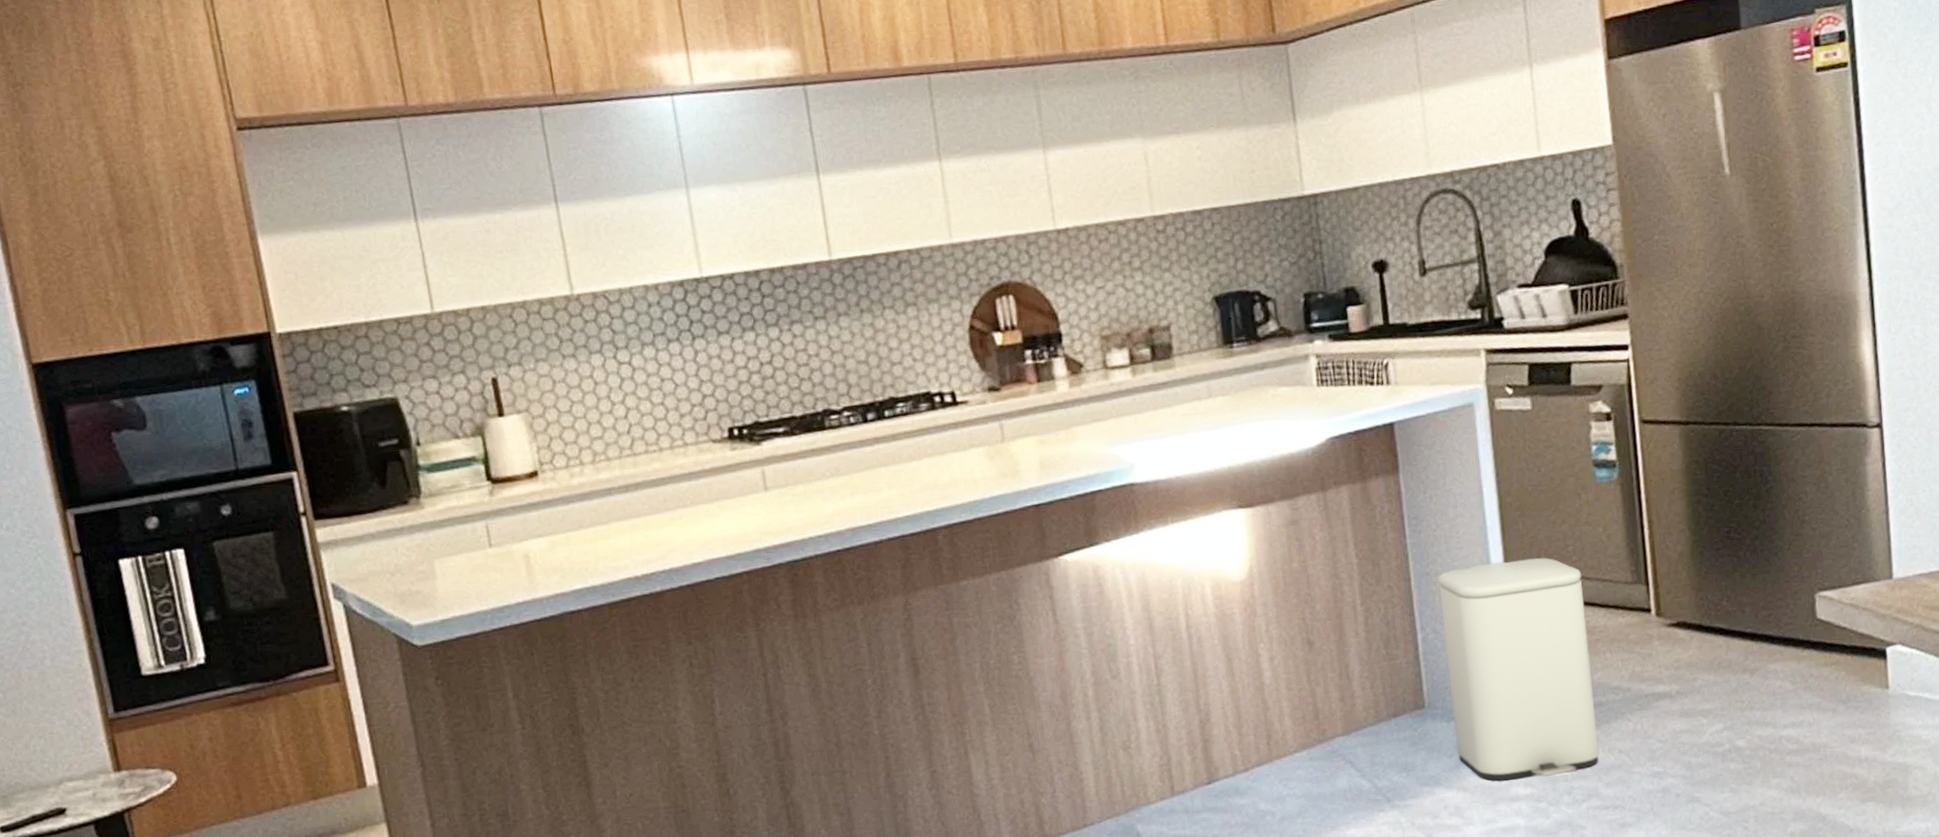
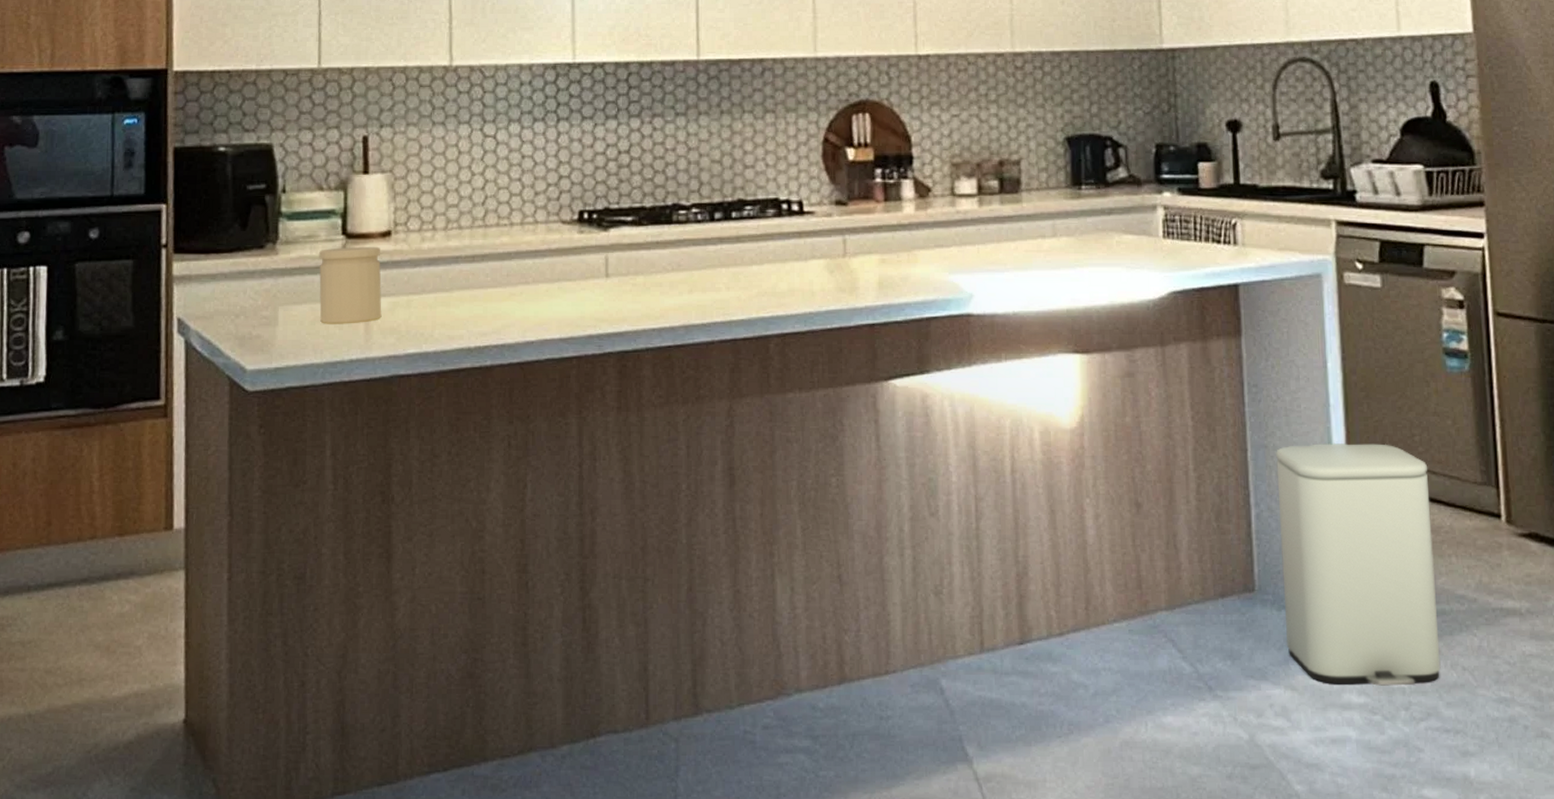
jar: none [466,488,542,572] -> present [319,246,382,324]

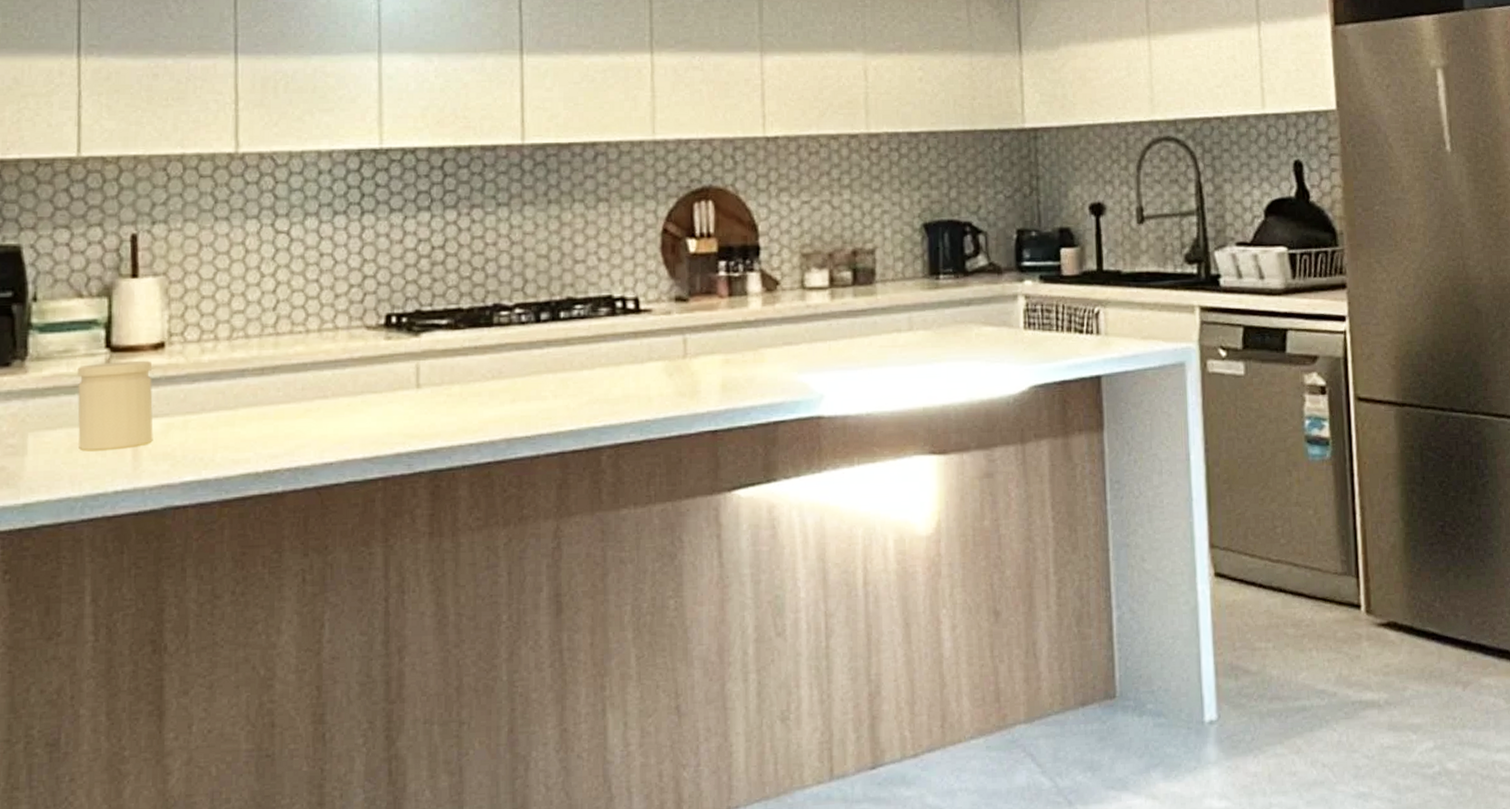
pedal bin: present [1276,442,1441,686] -> none [1138,537,1301,790]

